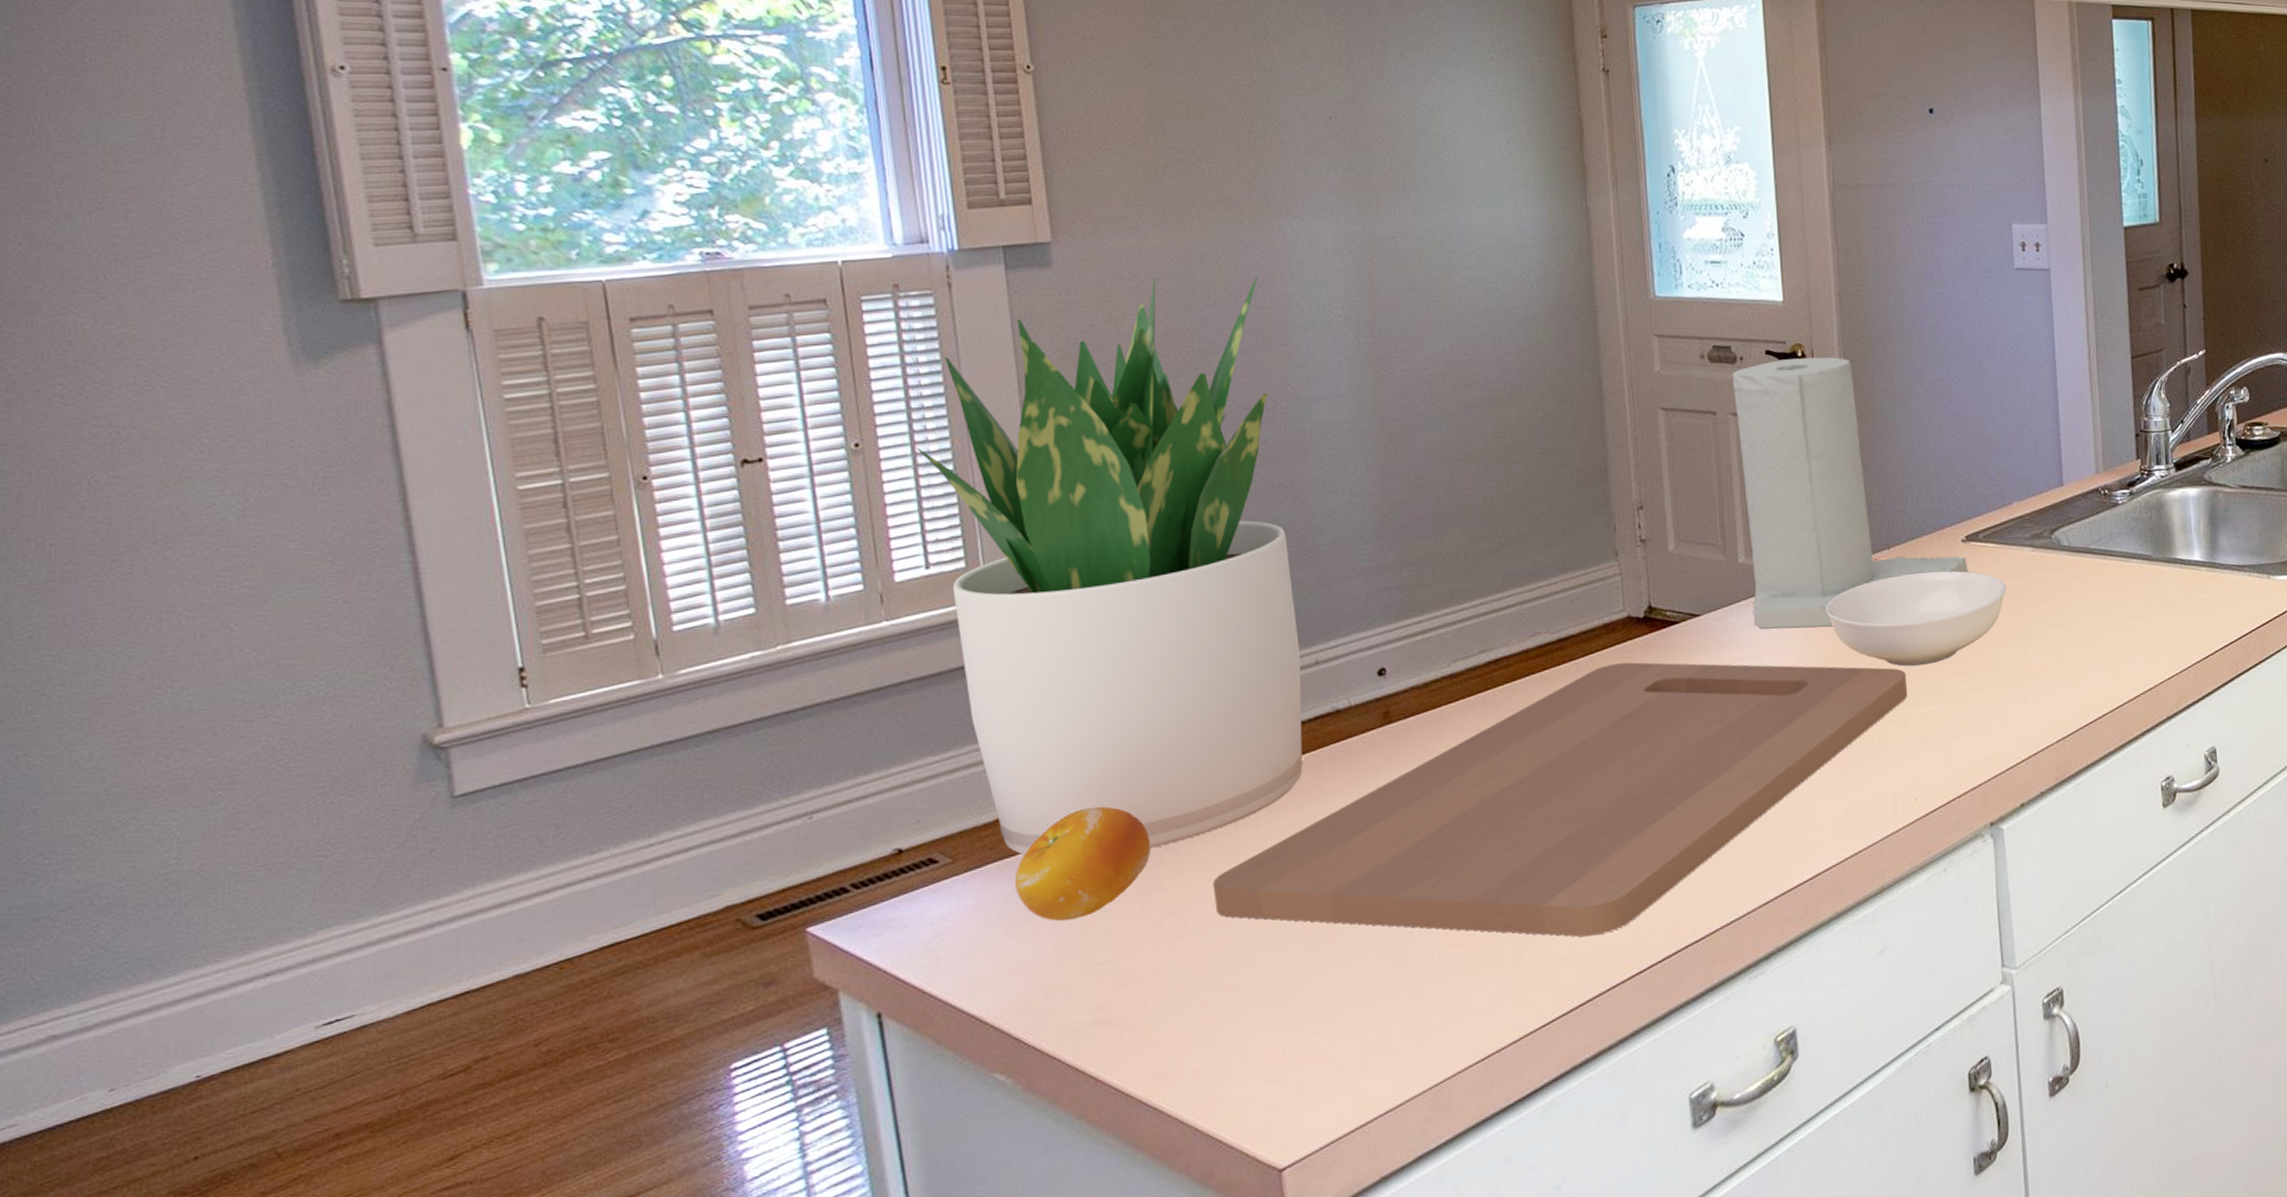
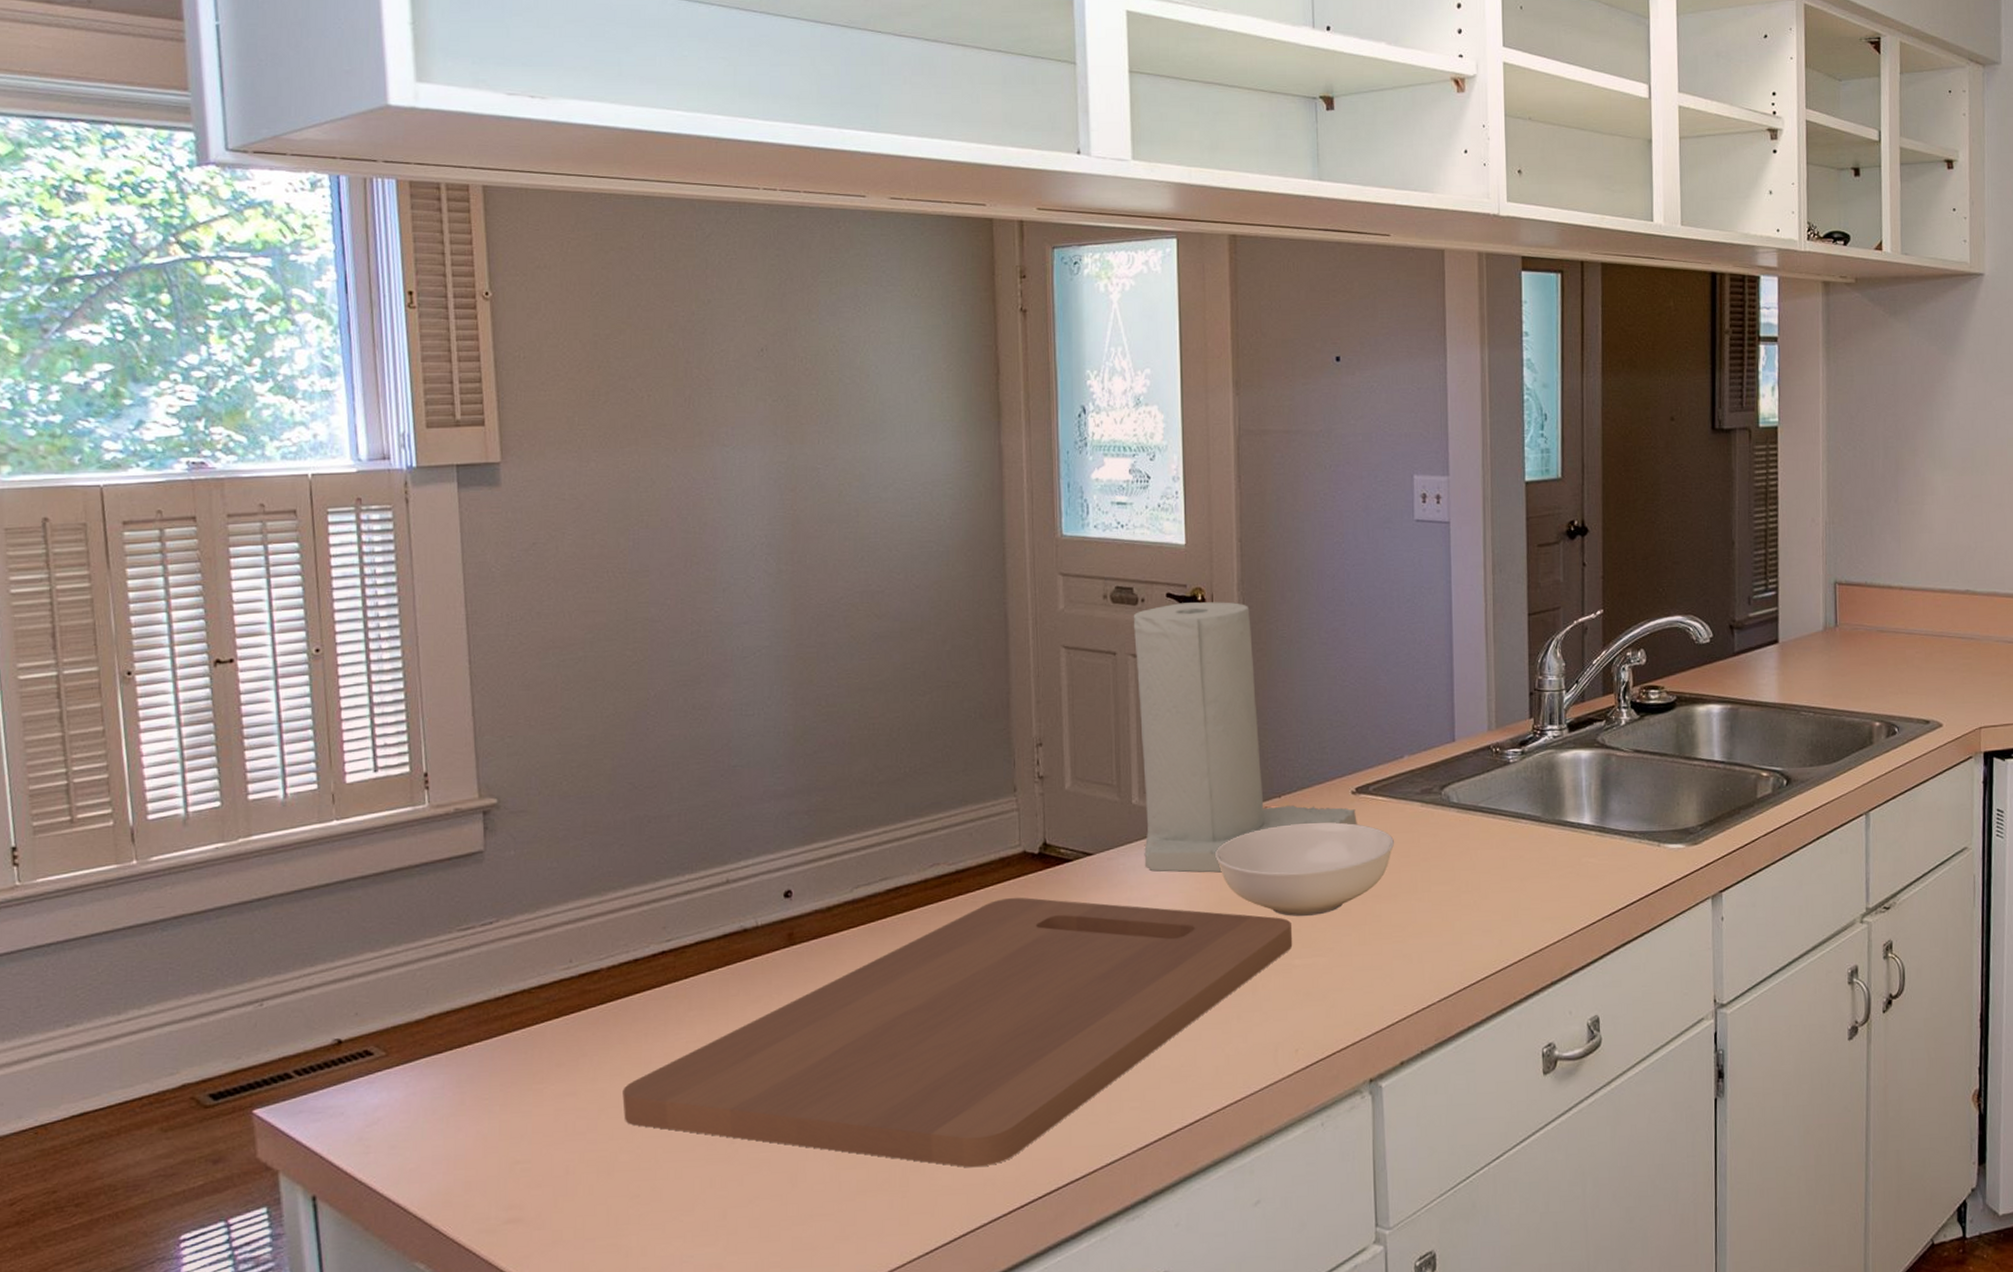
planter: present [916,276,1303,856] -> none [371,500,713,1054]
fruit: present [1015,806,1151,922] -> none [442,1010,567,1119]

